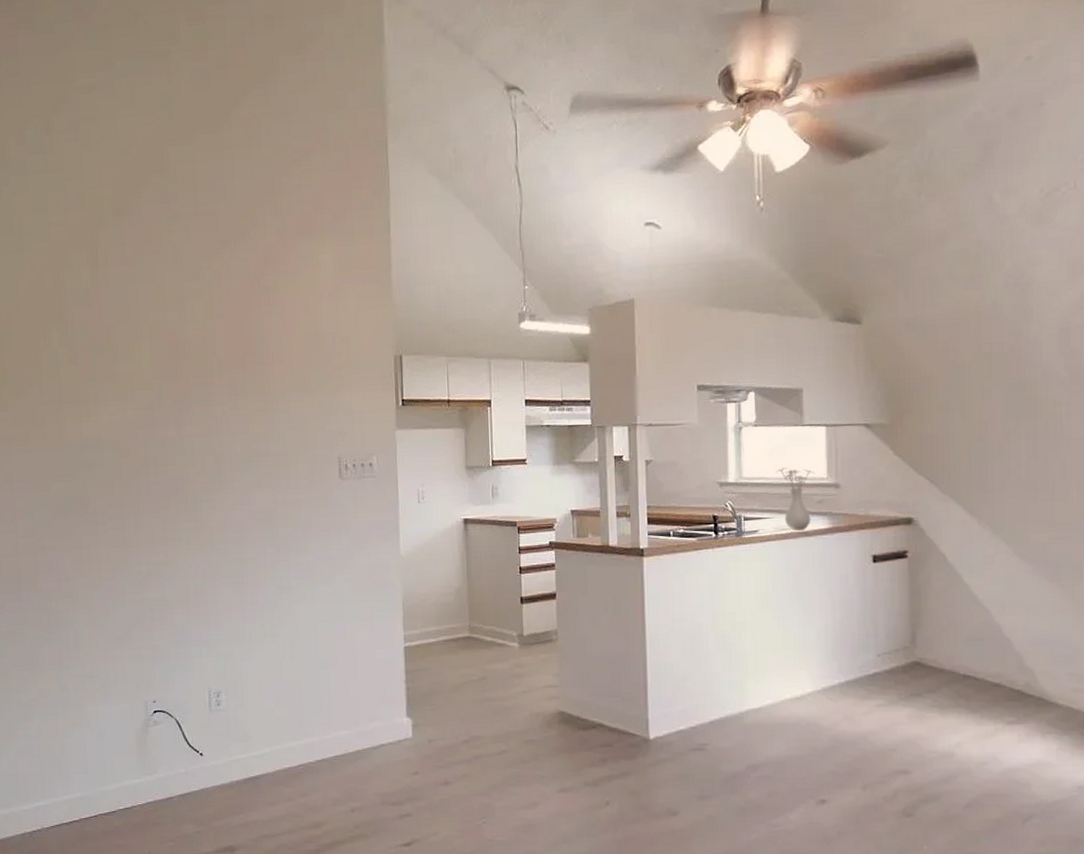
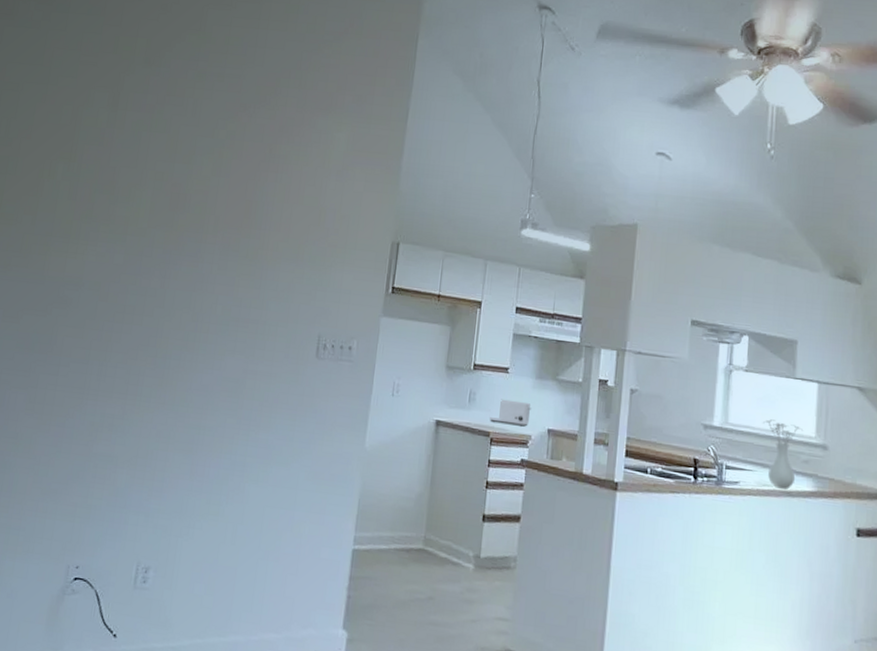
toaster: none [514,488,553,513] -> present [490,399,531,428]

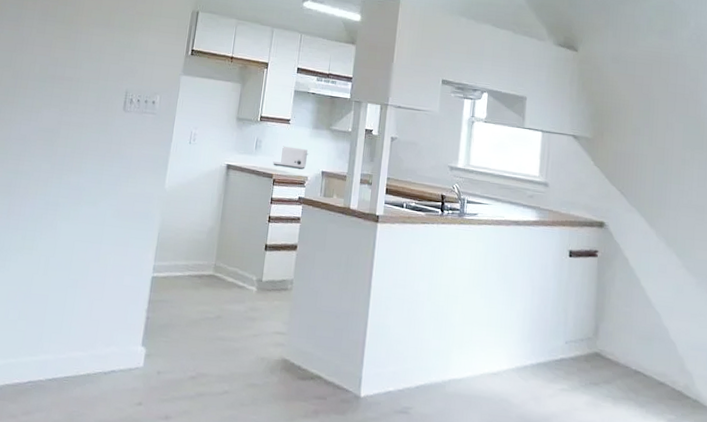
vase: present [763,419,803,491] -> none [498,162,529,220]

